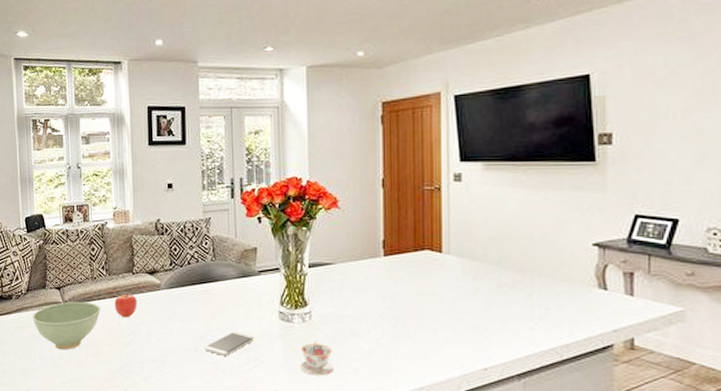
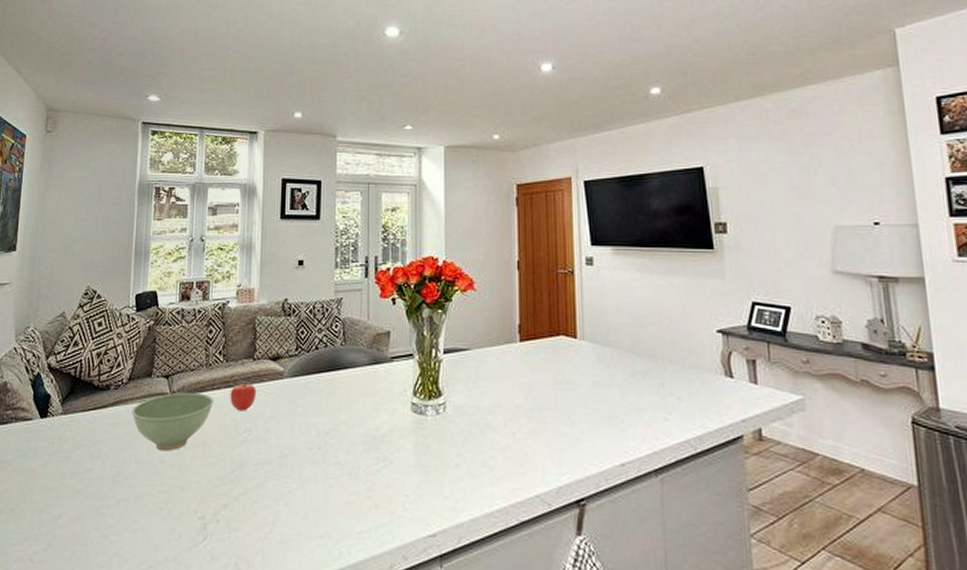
smartphone: present [204,331,255,356] -> none [329,426,384,455]
teacup: present [300,341,334,376] -> none [433,436,469,477]

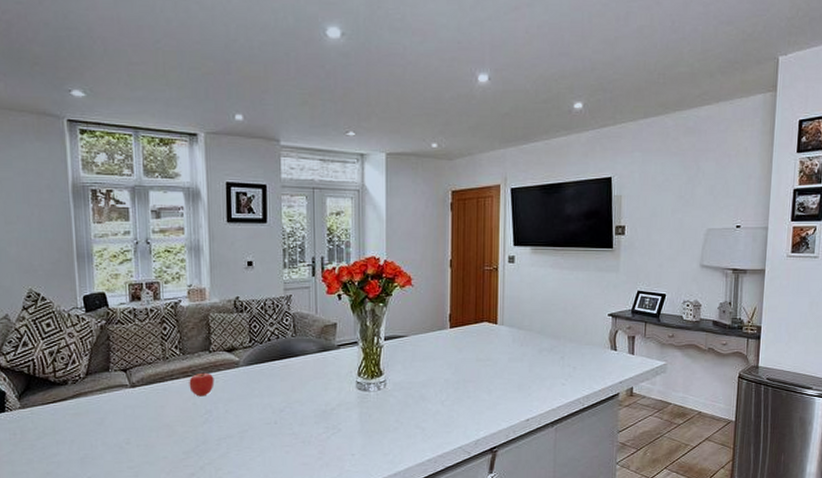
bowl: present [131,392,214,451] -> none [92,382,174,434]

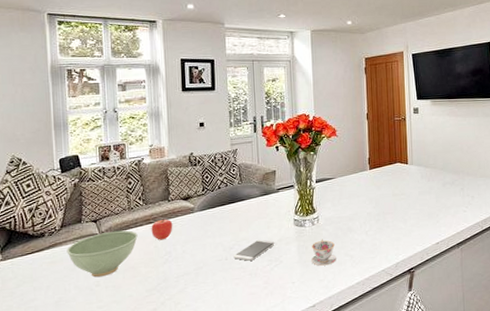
bowl: none [92,382,174,434] -> present [66,230,138,278]
smartphone: none [284,402,333,427] -> present [233,239,275,261]
teacup: none [375,406,405,438] -> present [311,239,336,266]

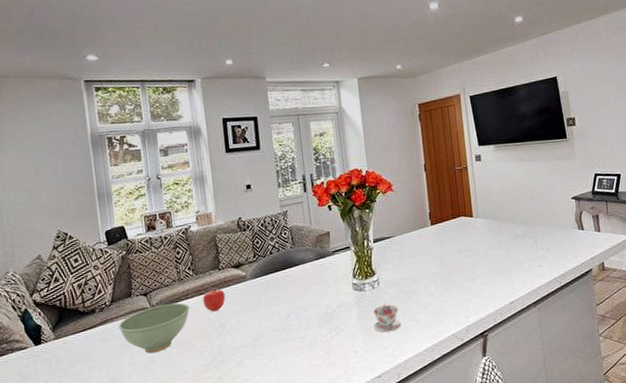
smartphone: present [233,239,275,261] -> none [290,306,334,330]

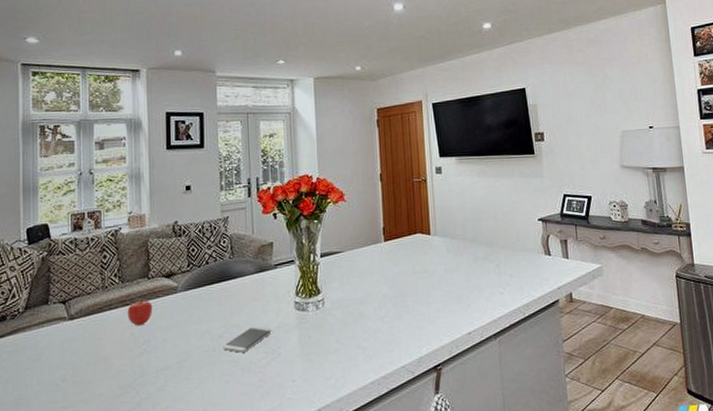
bowl: present [118,302,190,354] -> none [30,313,112,371]
smartphone: none [290,306,334,330] -> present [223,326,272,353]
teacup: present [373,303,401,333] -> none [316,326,346,360]

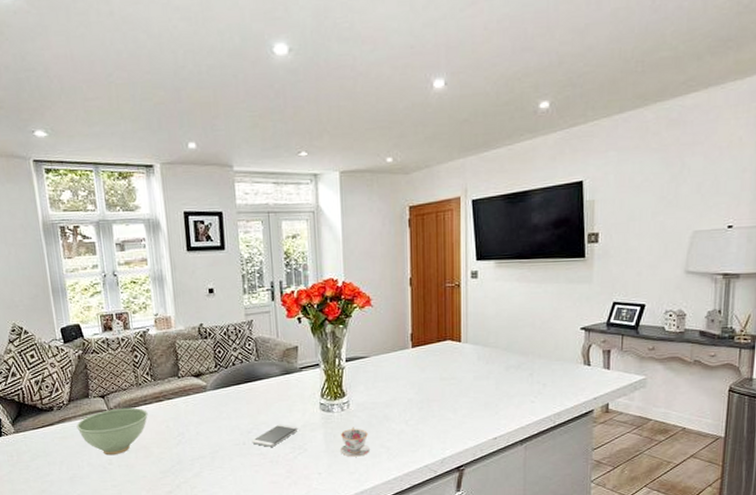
bowl: none [30,313,112,371] -> present [76,407,148,456]
fruit: present [127,300,153,326] -> none [161,397,185,420]
teacup: none [316,326,346,360] -> present [340,427,370,457]

